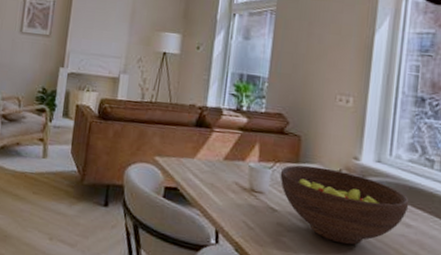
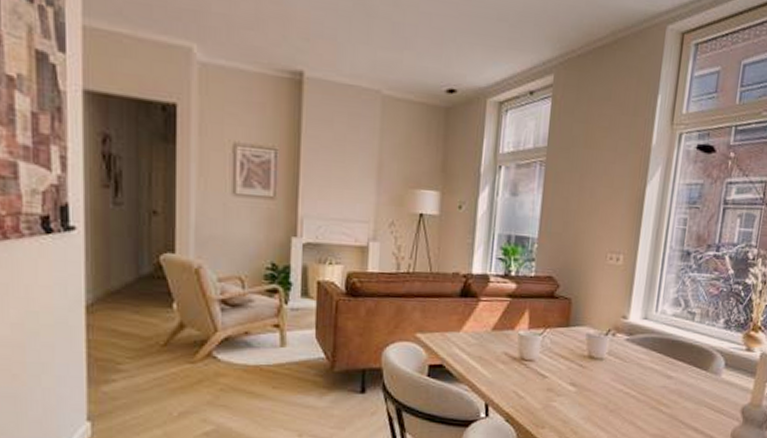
fruit bowl: present [280,165,409,245] -> none [550,328,672,402]

